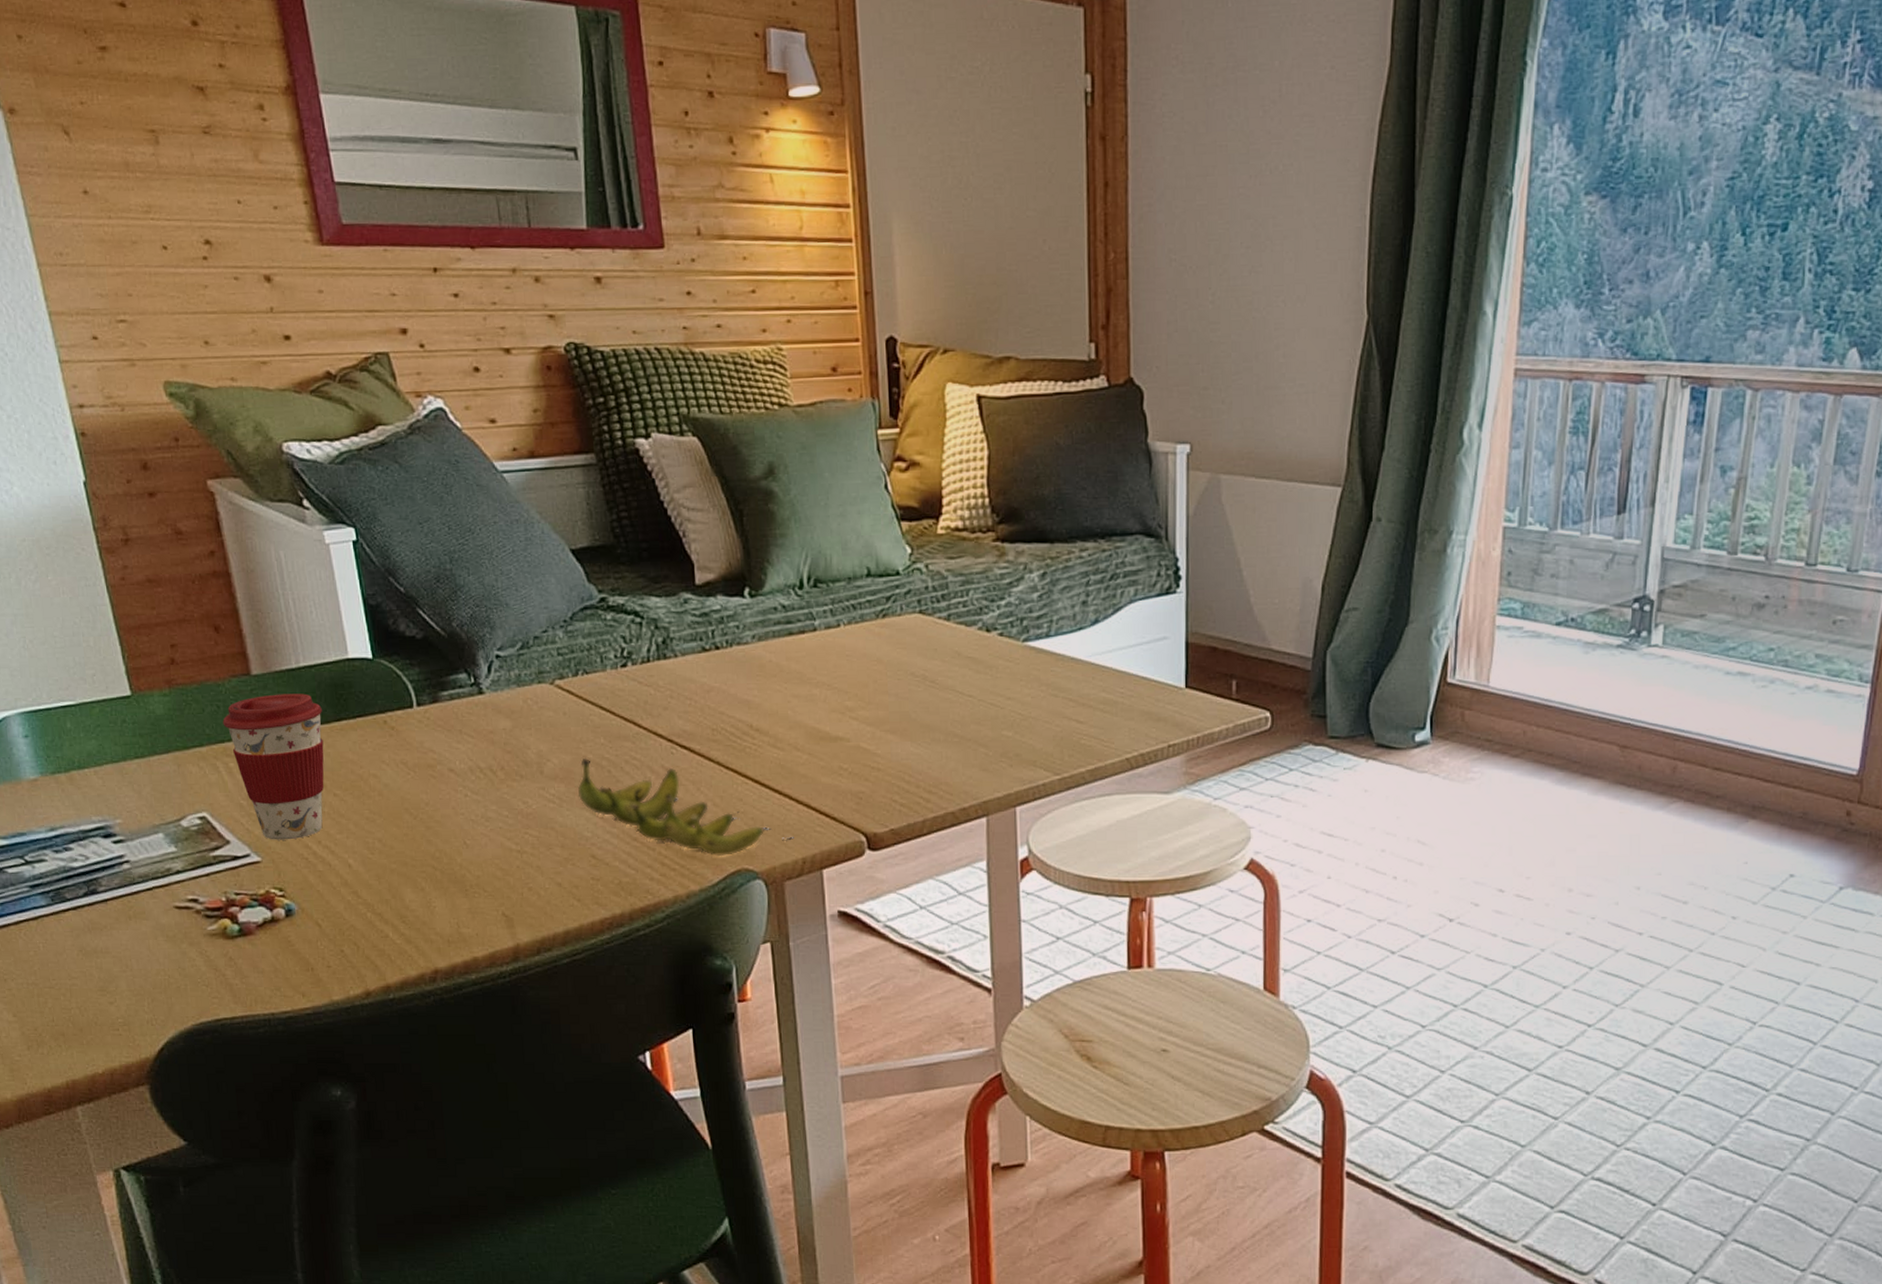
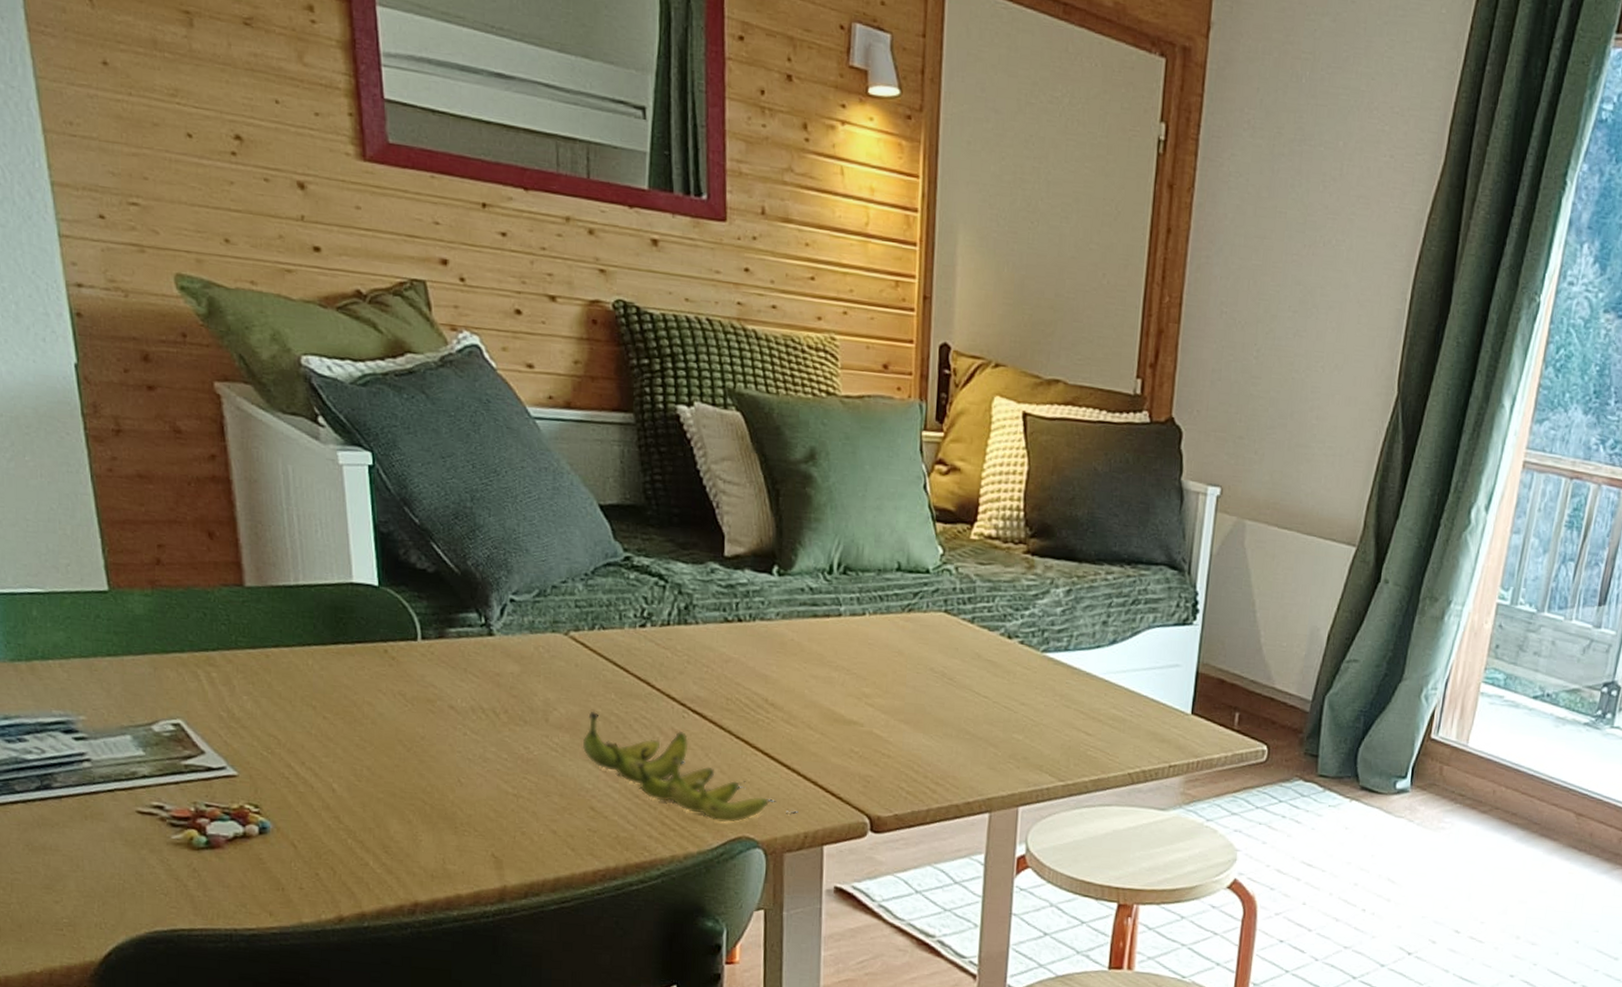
coffee cup: present [222,693,324,840] -> none [208,608,319,758]

